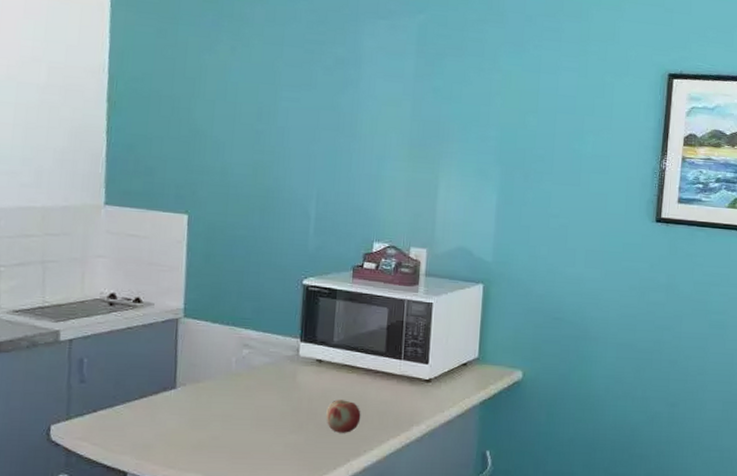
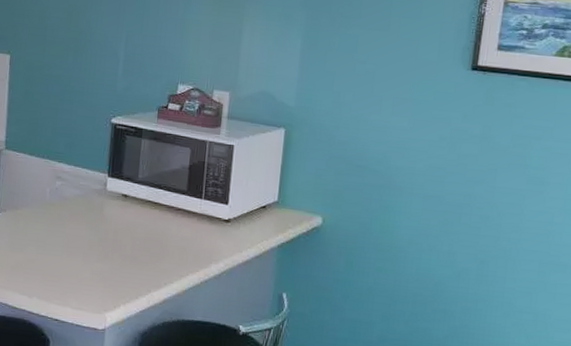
fruit: present [326,400,361,433] -> none [130,233,163,266]

